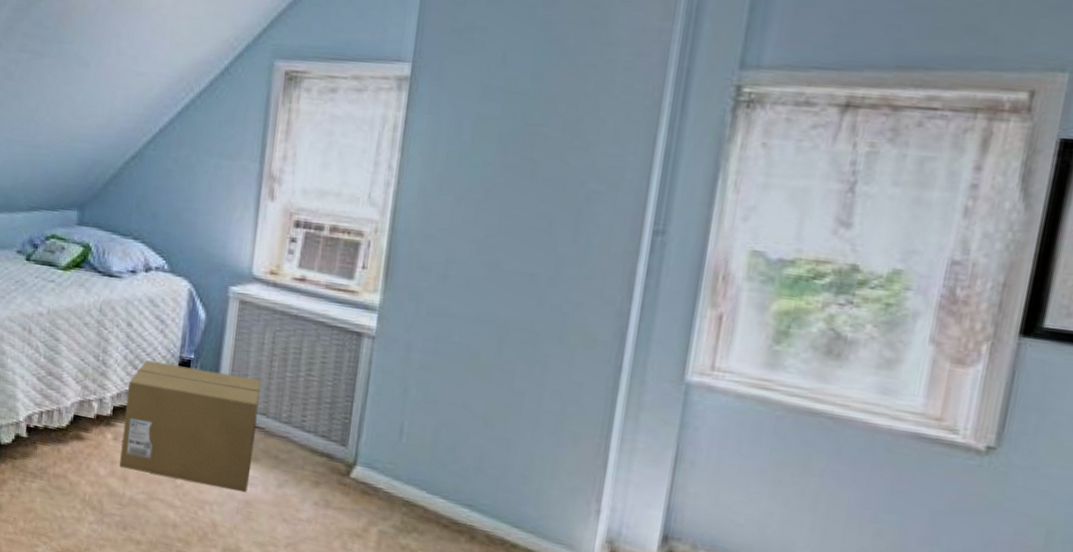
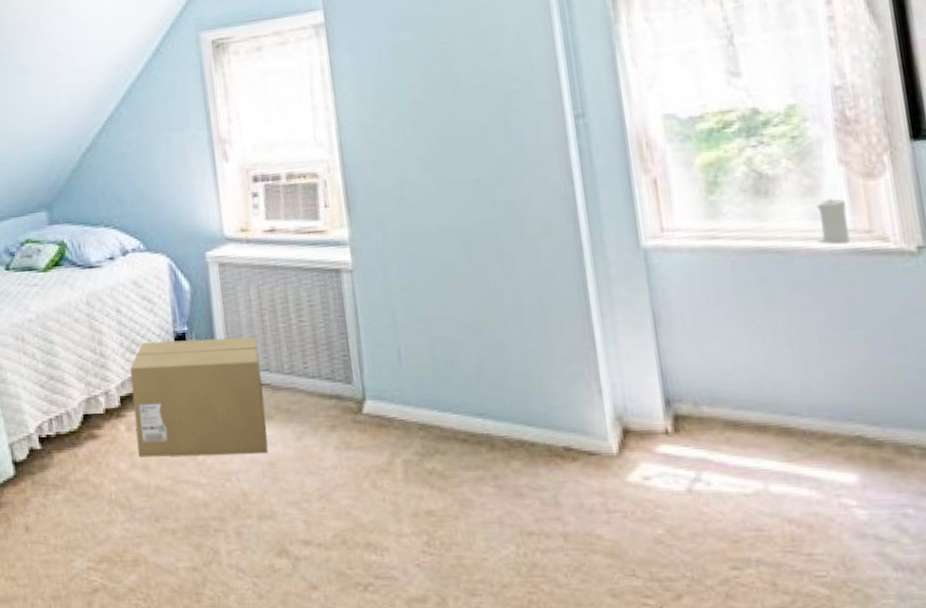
candle: none [878,376,923,427] -> present [816,198,851,245]

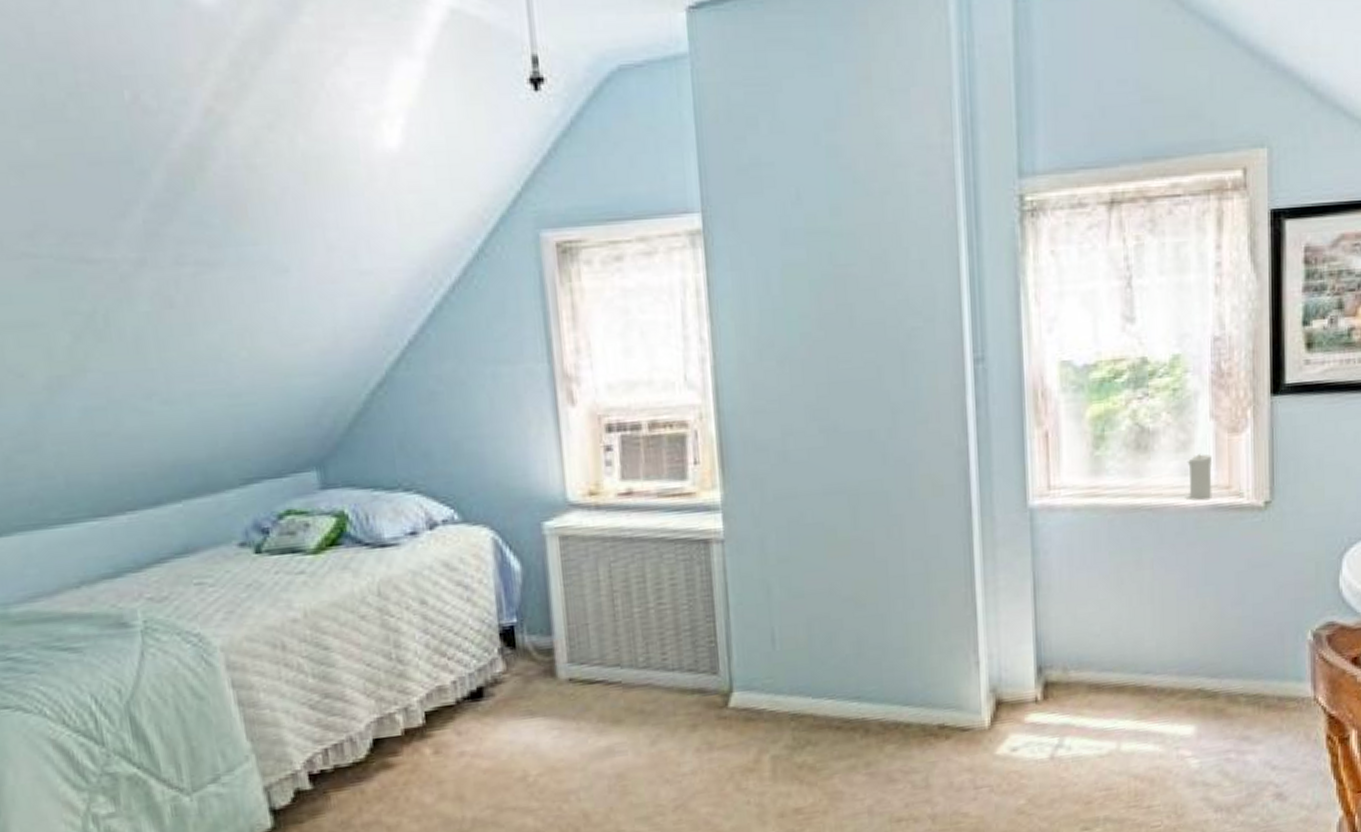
box: present [130,336,268,457] -> none [439,625,616,786]

